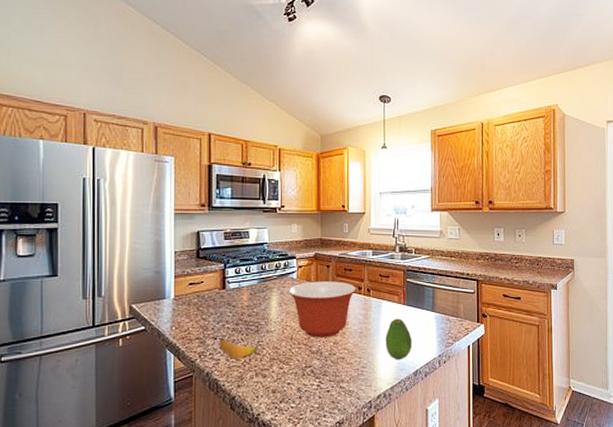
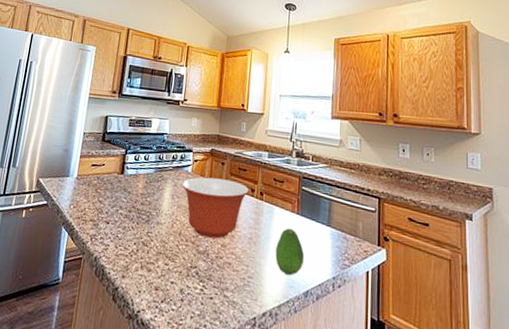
banana: present [219,338,258,359] -> none [110,223,147,249]

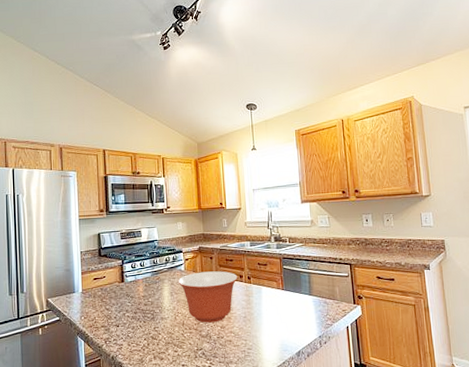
fruit: present [275,228,304,276] -> none [268,303,293,342]

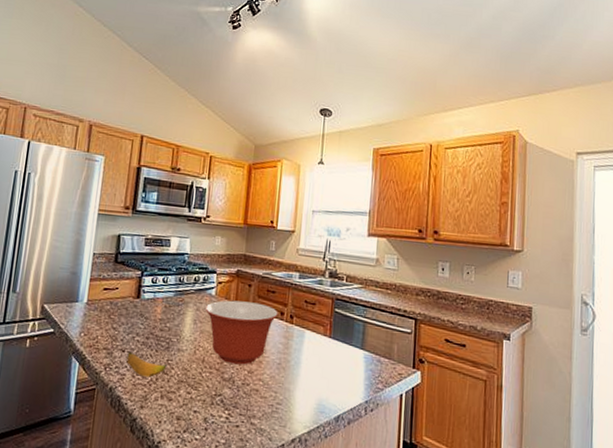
banana: none [121,325,155,344] -> present [126,351,167,378]

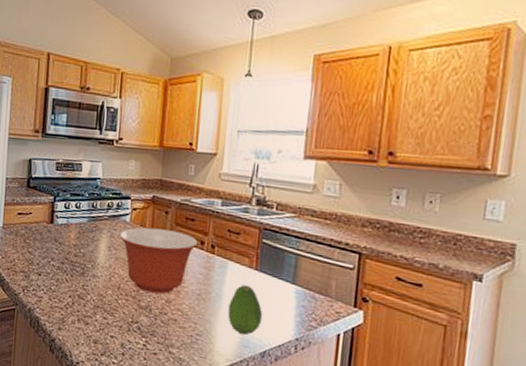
banana: present [126,351,167,378] -> none [43,275,83,301]
fruit: none [305,352,336,401] -> present [228,285,262,336]

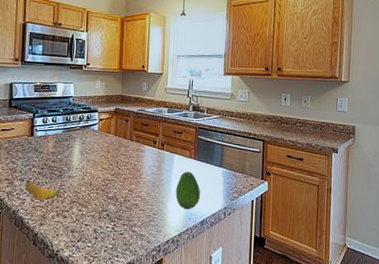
banana: none [43,275,83,301] -> present [26,180,60,200]
mixing bowl: present [119,227,198,294] -> none [89,133,151,185]

